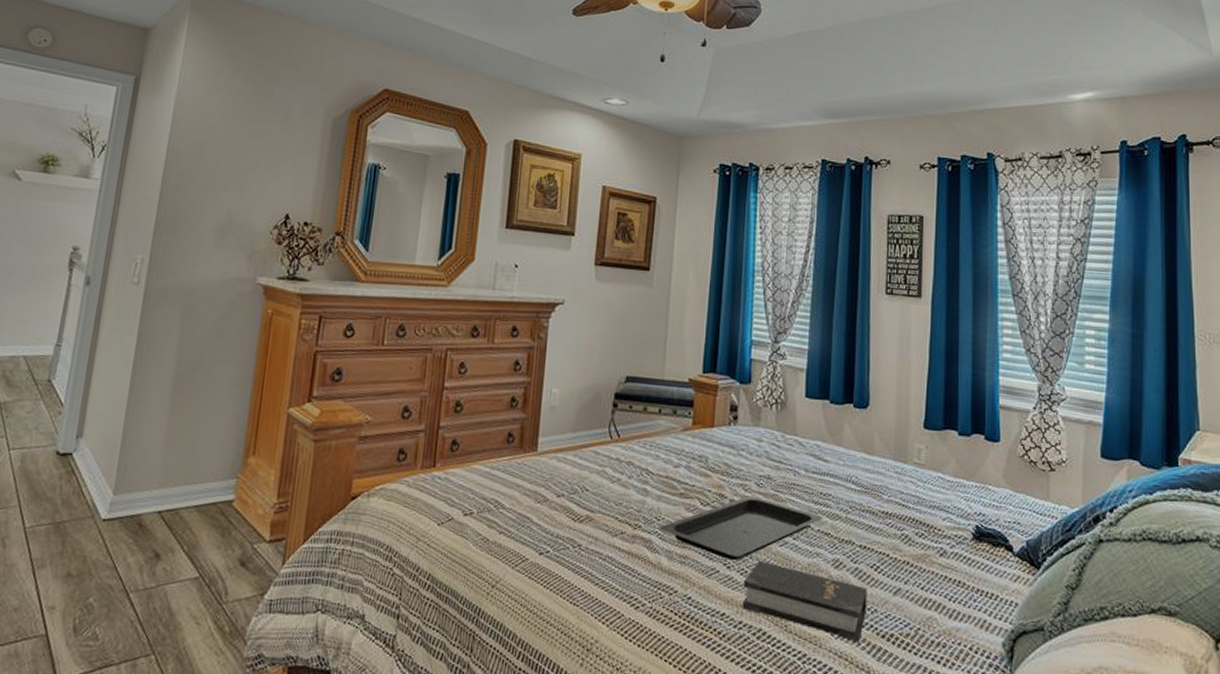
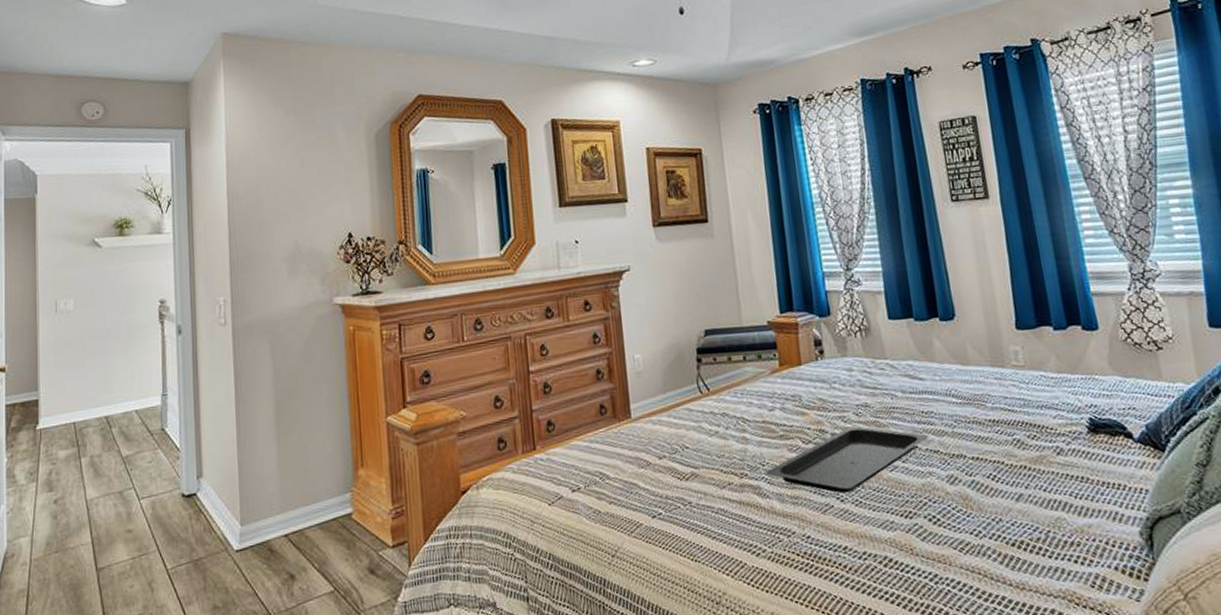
hardback book: present [742,560,867,643] -> none [859,488,992,555]

